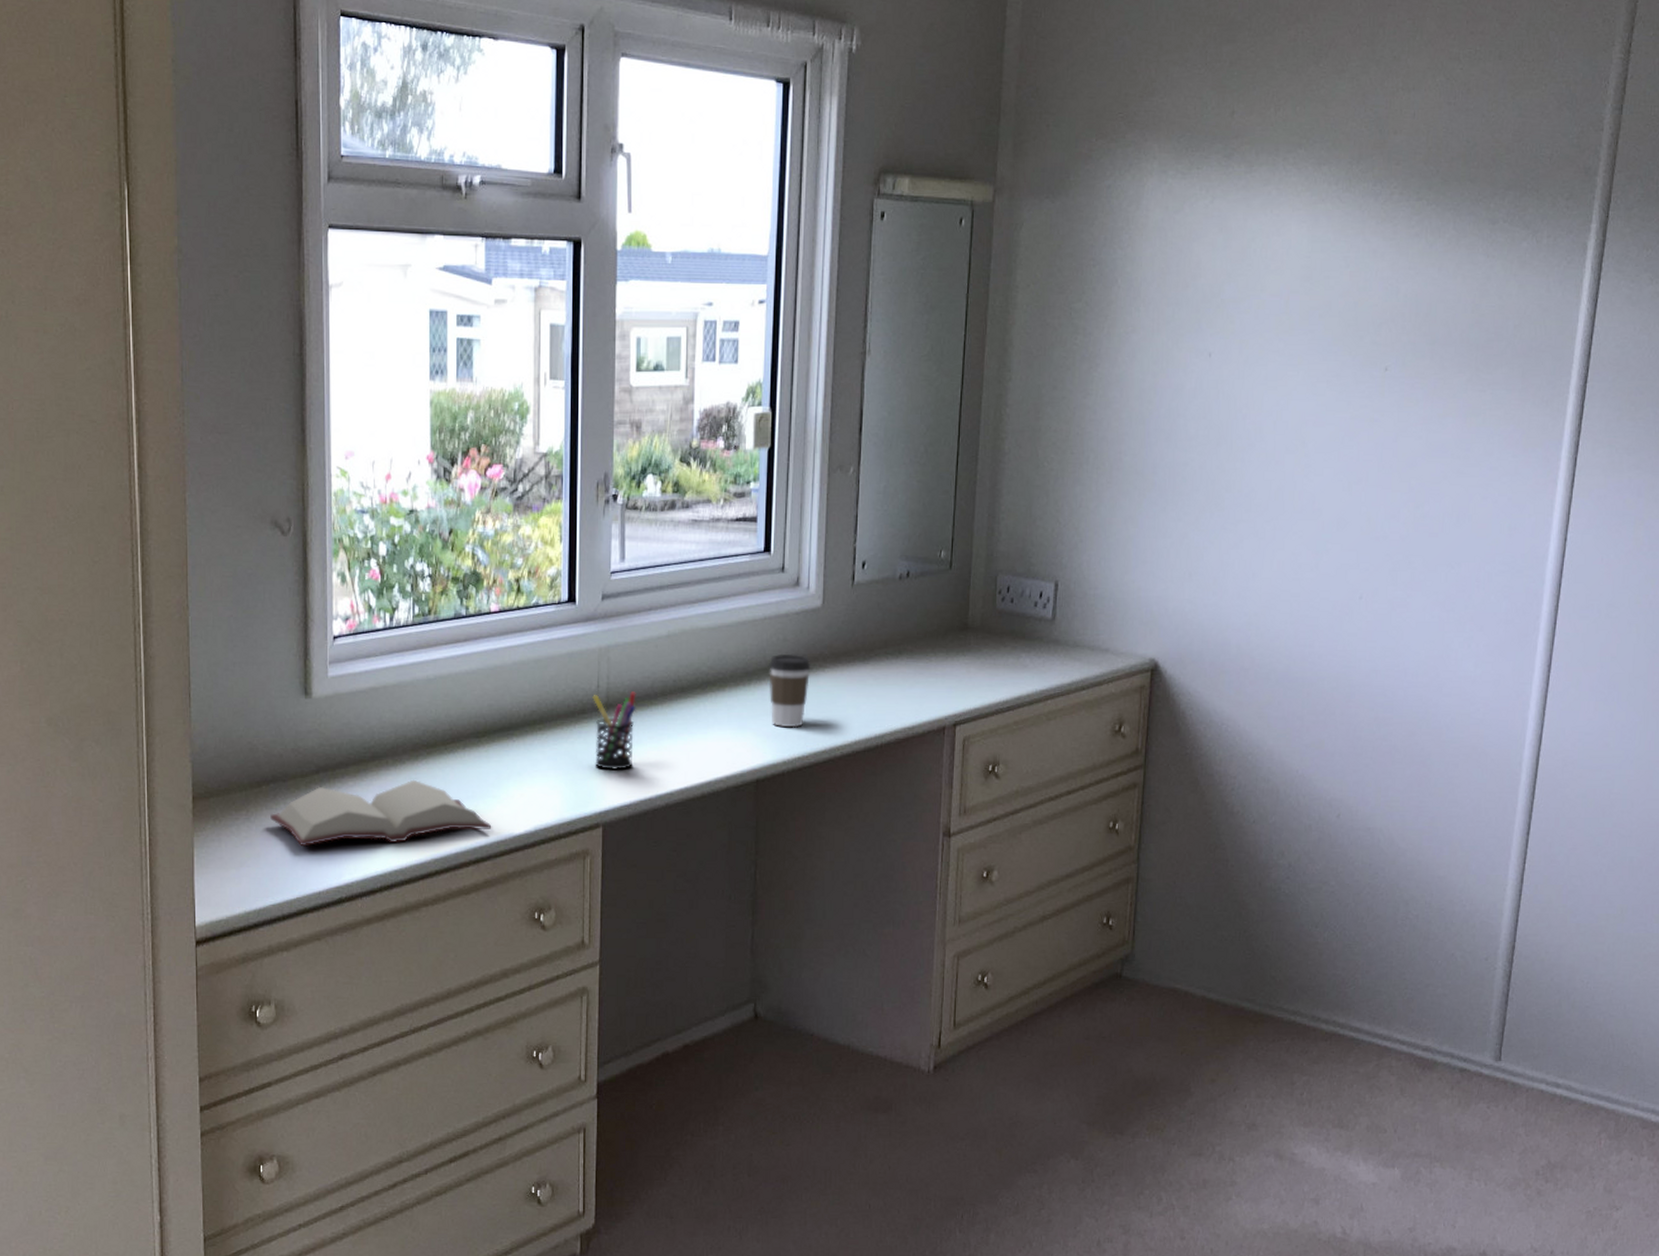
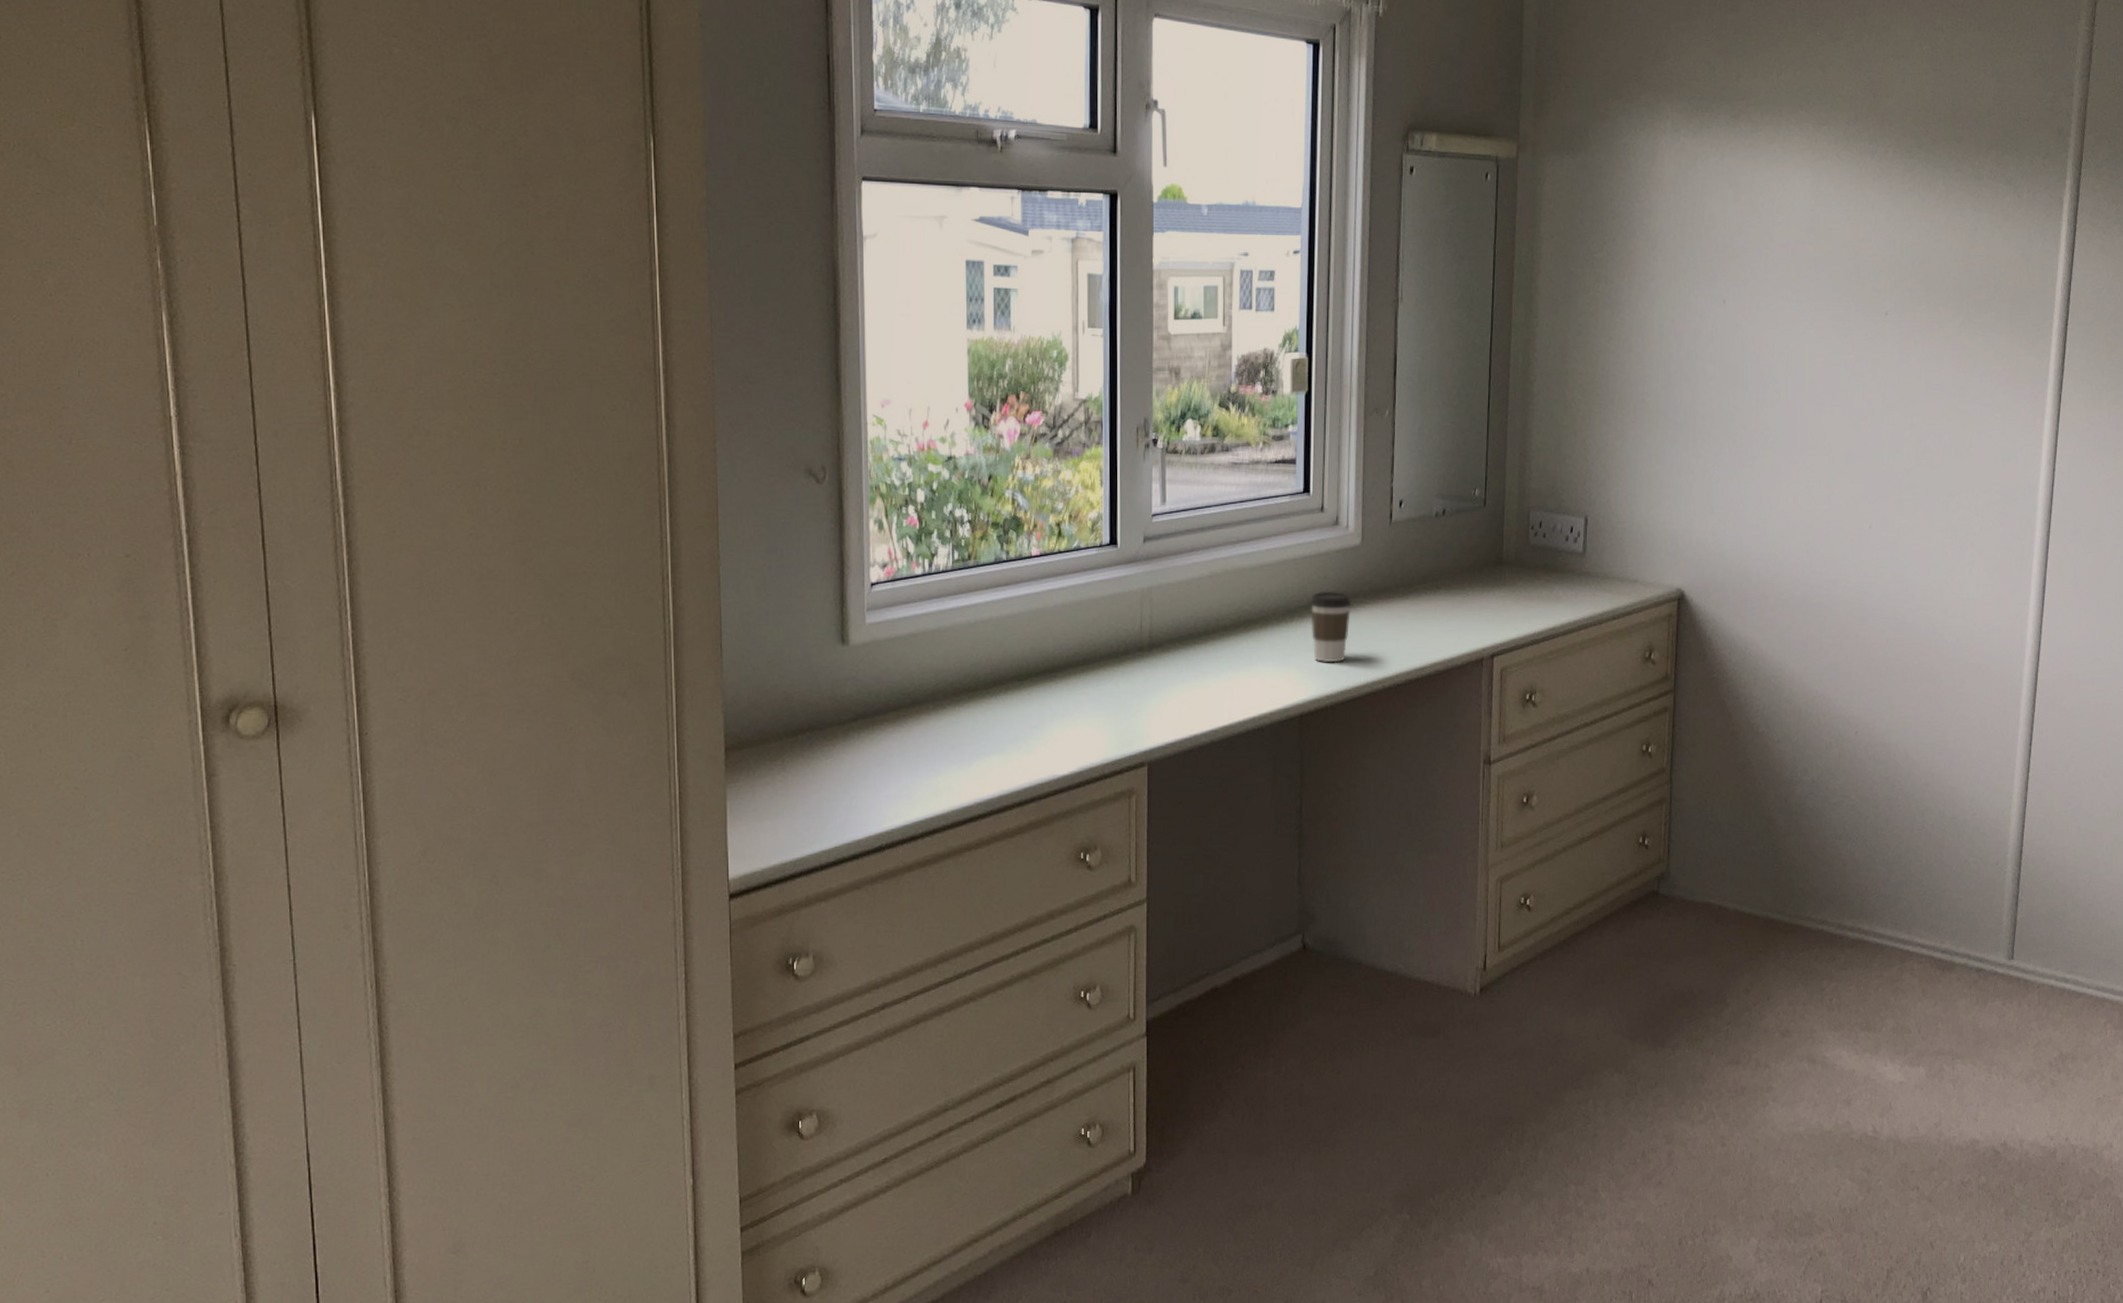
hardback book: present [270,779,492,847] -> none [807,724,1036,795]
pen holder: present [592,692,636,770] -> none [1136,631,1180,709]

